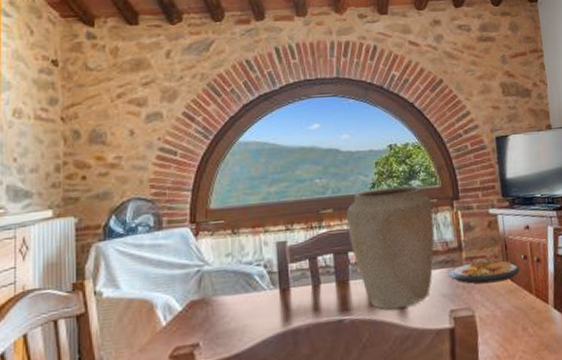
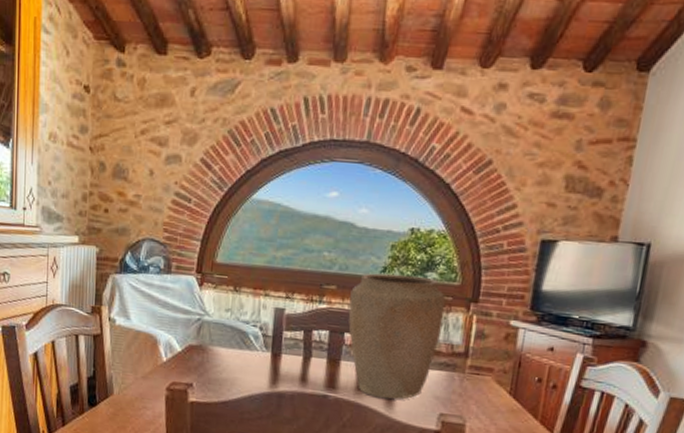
plate: present [448,258,521,284] -> none [446,369,531,399]

